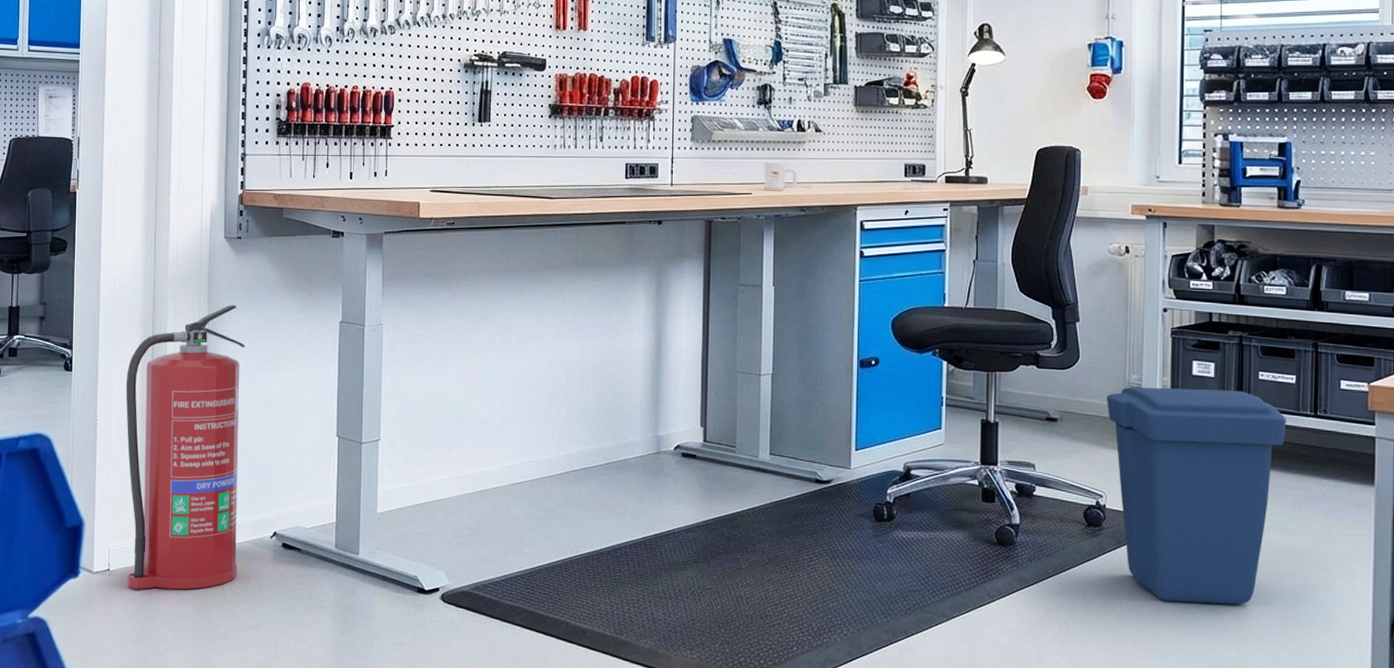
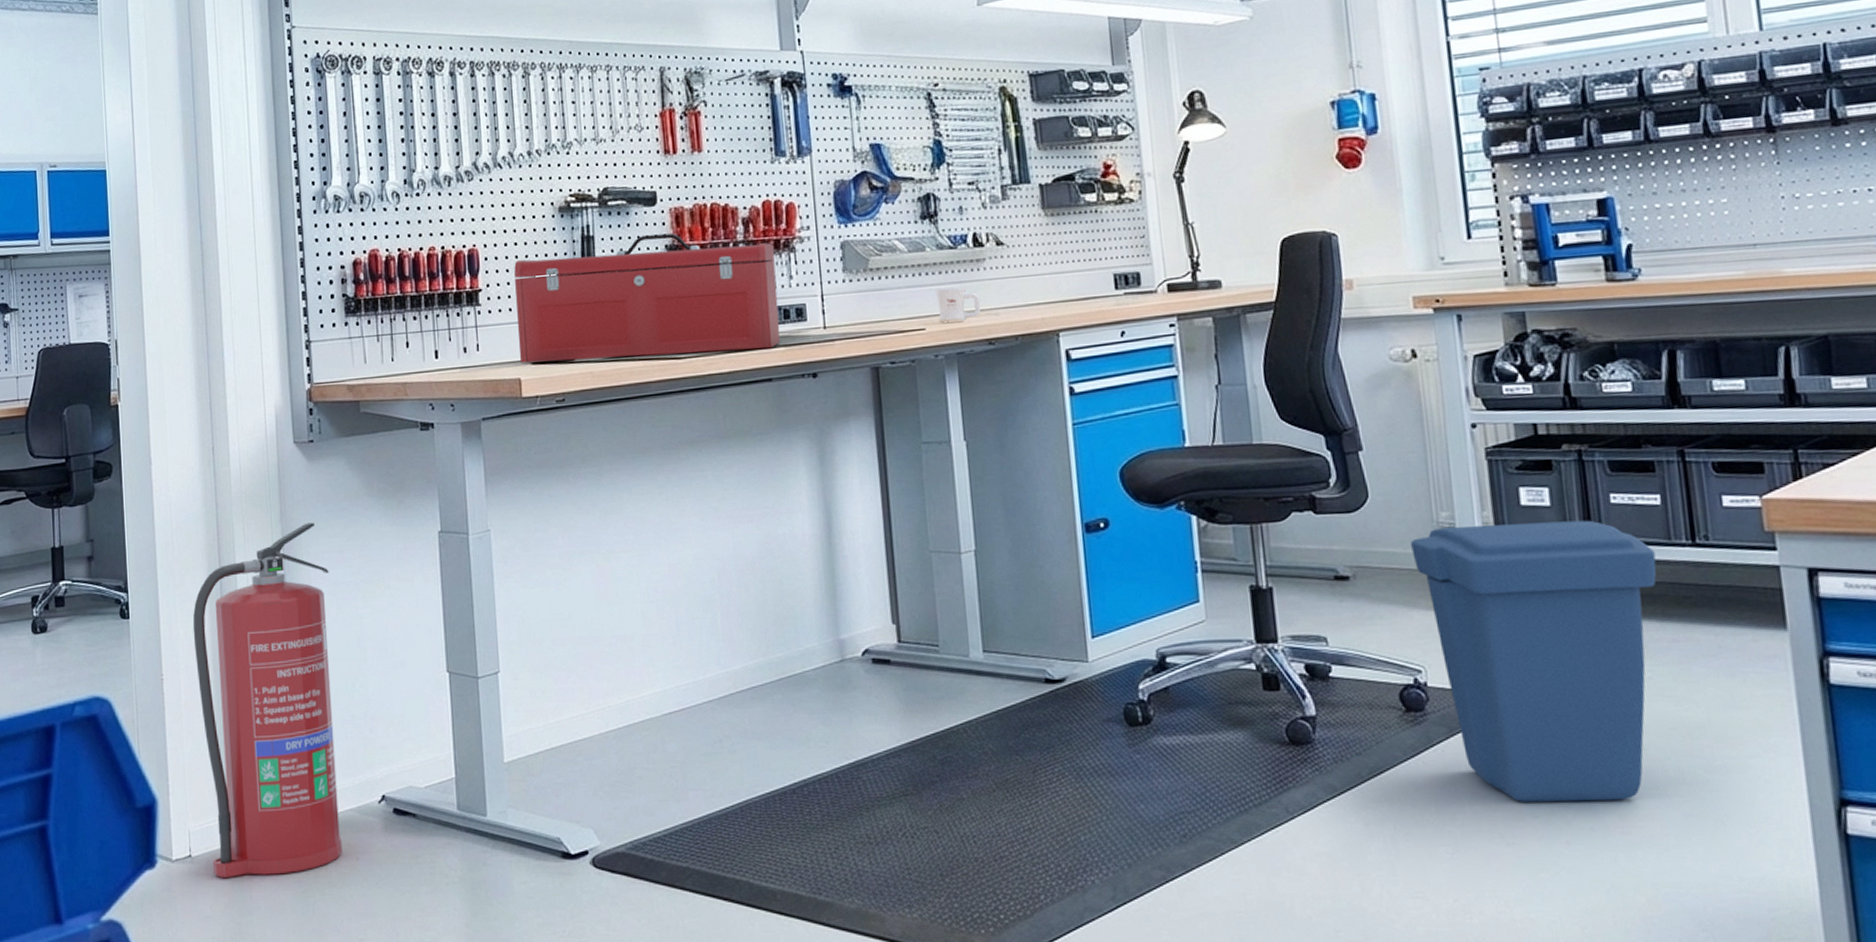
toolbox: none [420,94,637,197] -> present [514,233,780,363]

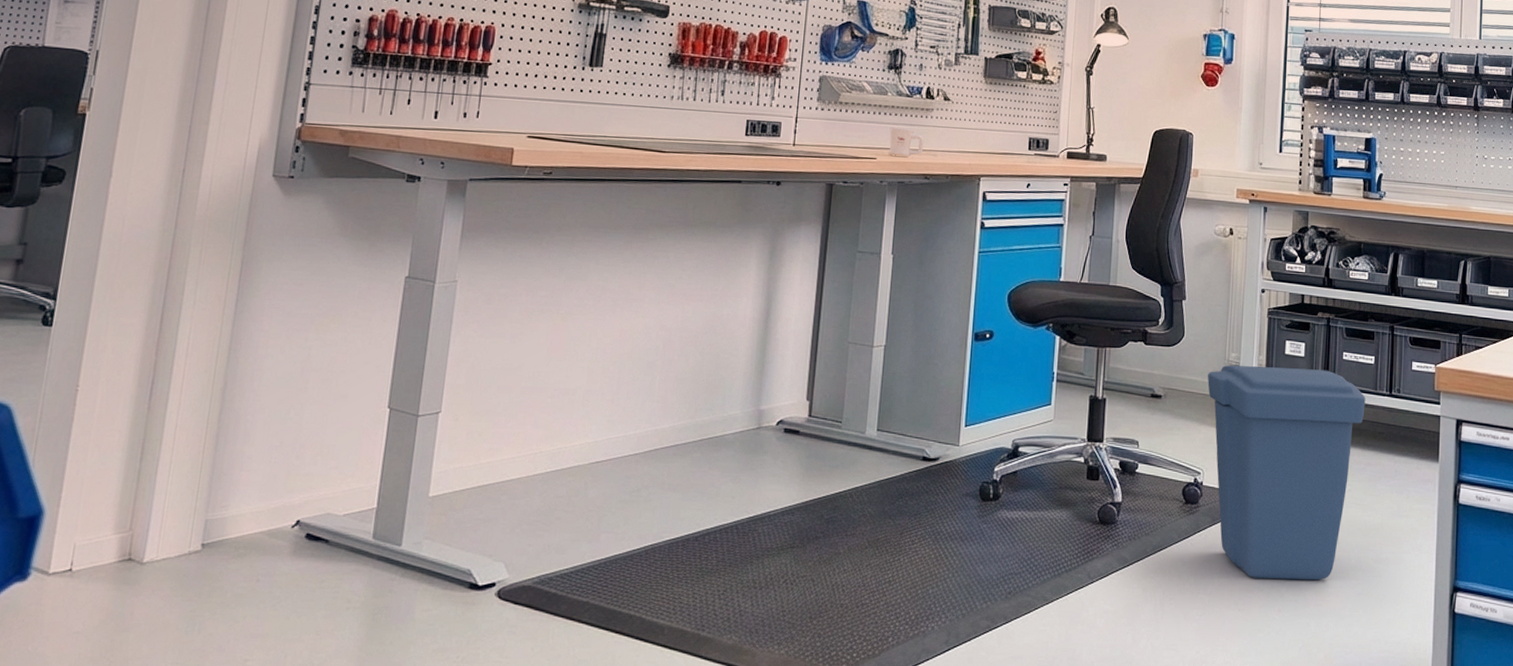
fire extinguisher: present [192,522,342,879] -> none [93,253,285,595]
toolbox: present [514,233,780,363] -> none [516,41,763,156]

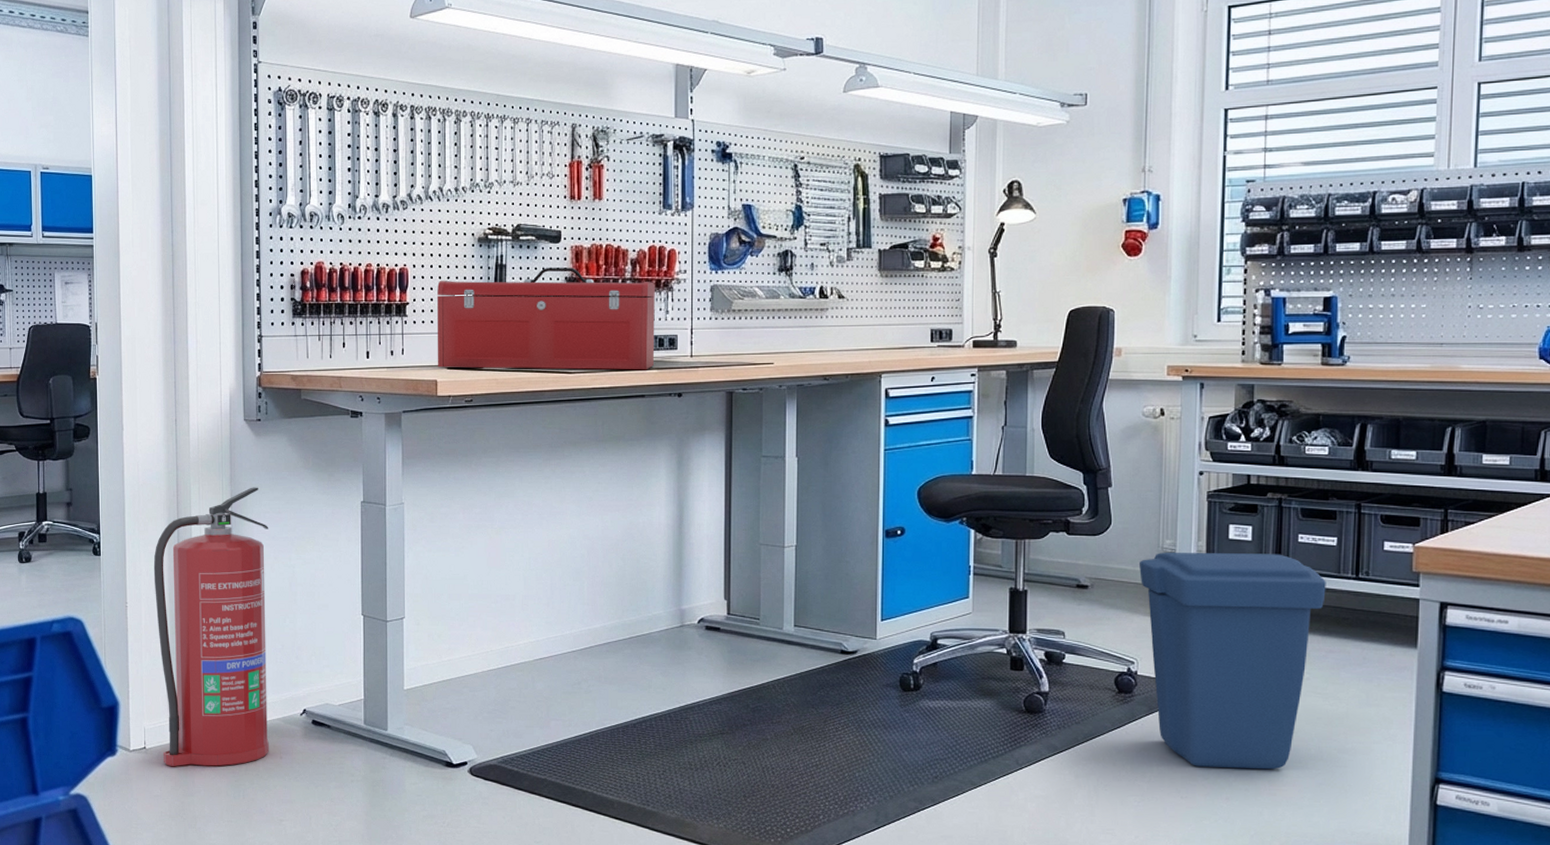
fire extinguisher: none [93,253,285,595] -> present [153,487,269,767]
toolbox: none [516,41,763,156] -> present [437,267,655,371]
mug: present [887,127,924,157] -> none [784,331,821,359]

